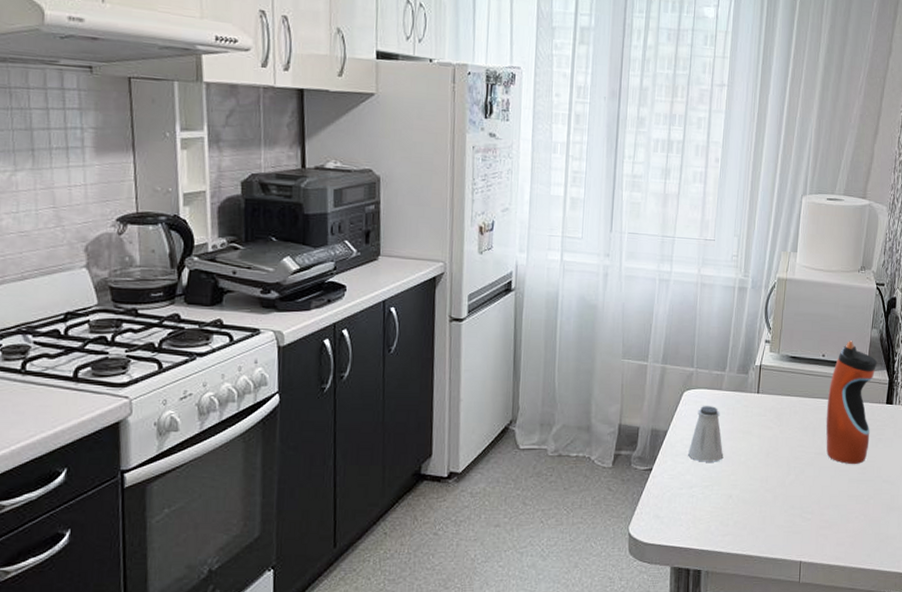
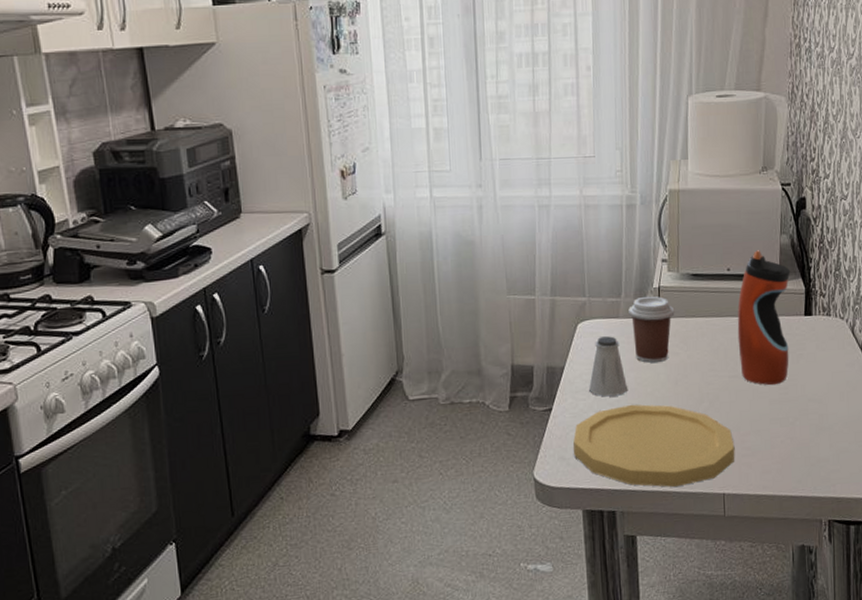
plate: none [668,471,814,552] -> present [573,404,735,488]
coffee cup: none [731,372,773,434] -> present [628,296,675,363]

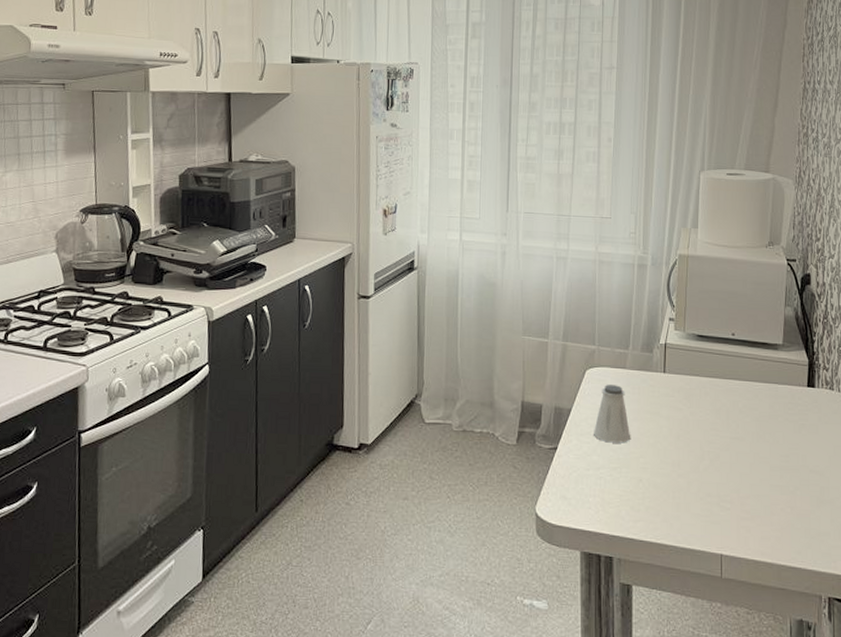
plate: present [573,404,735,488] -> none [576,453,734,542]
coffee cup: present [628,296,675,363] -> none [635,351,680,415]
water bottle: present [737,250,791,385] -> none [740,319,794,452]

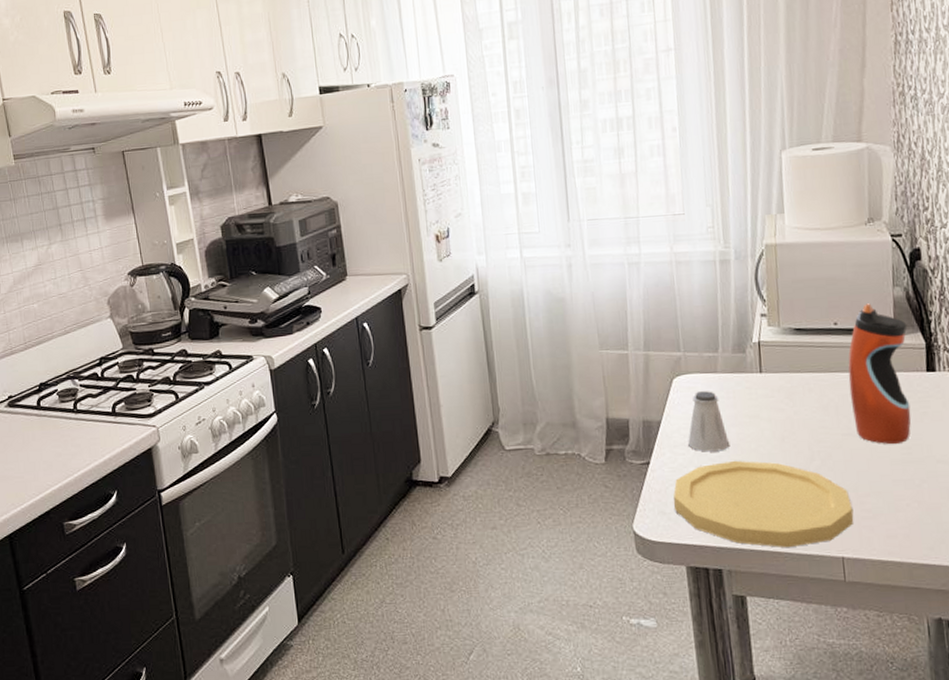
plate: none [576,453,734,542] -> present [673,460,854,548]
water bottle: none [740,319,794,452] -> present [848,303,912,445]

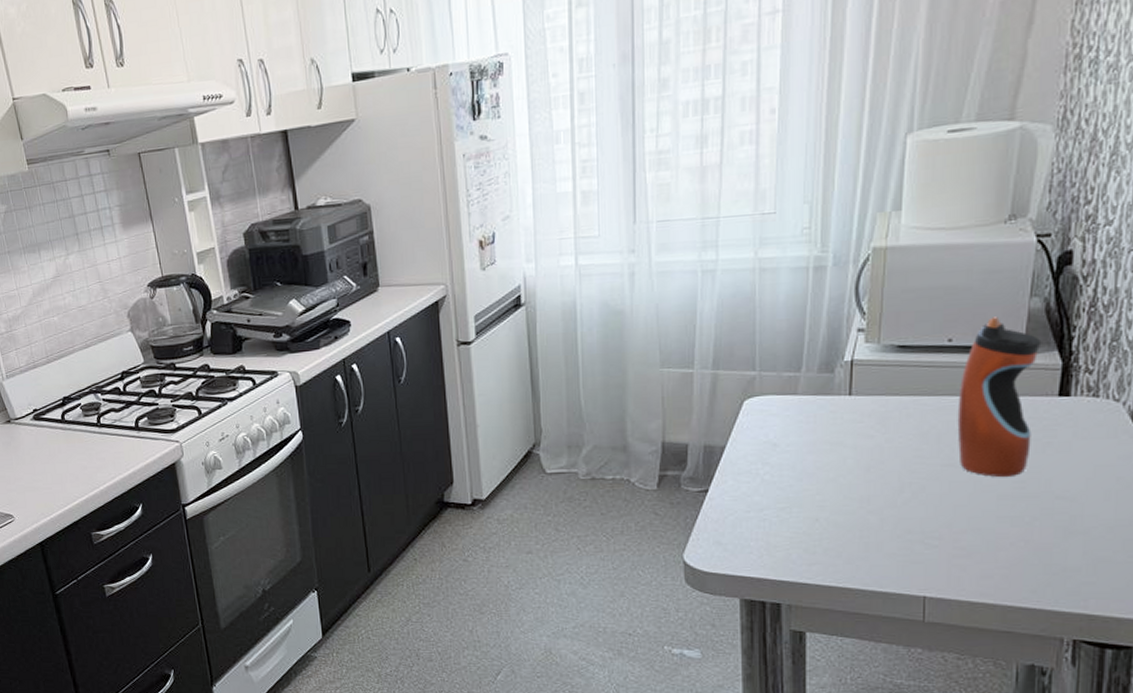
plate: present [673,460,854,548] -> none [733,490,944,585]
saltshaker: present [688,391,730,452] -> none [755,414,804,481]

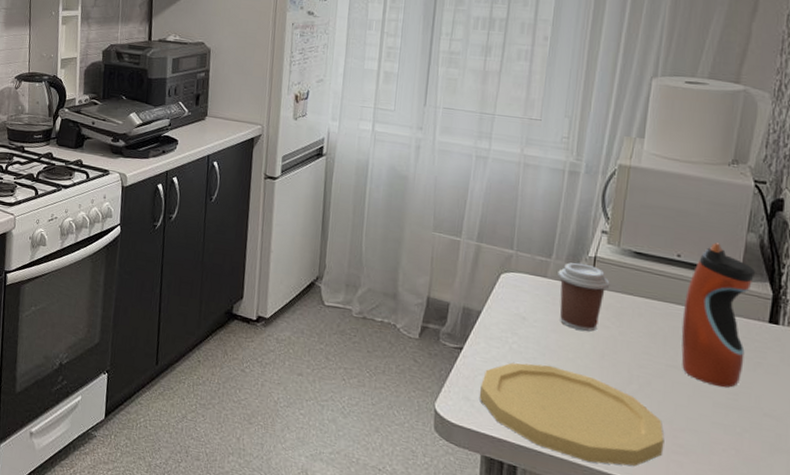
plate: none [733,490,944,585] -> present [480,362,664,466]
coffee cup: none [810,370,871,445] -> present [558,262,610,332]

